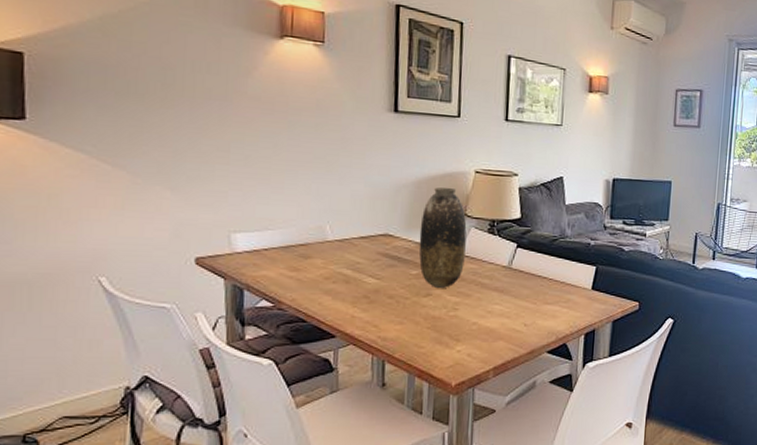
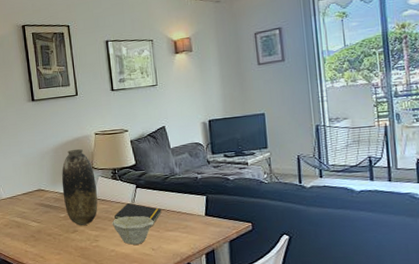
bowl: none [479,281,532,318] -> present [112,215,154,245]
notepad: none [482,266,543,293] -> present [113,203,162,223]

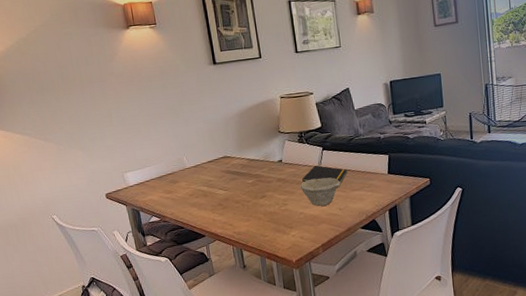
vase: present [61,149,98,225] -> none [247,113,286,191]

